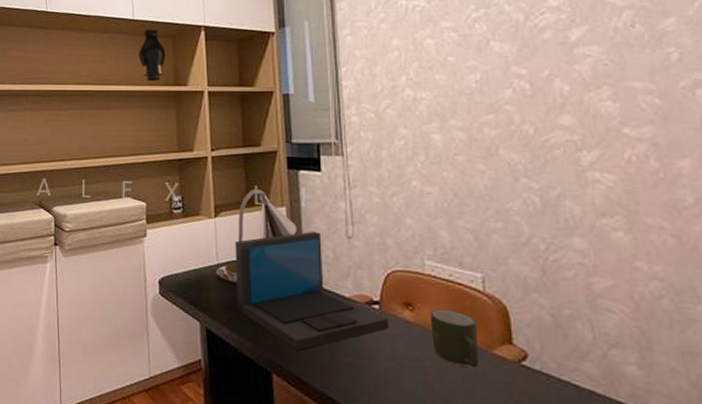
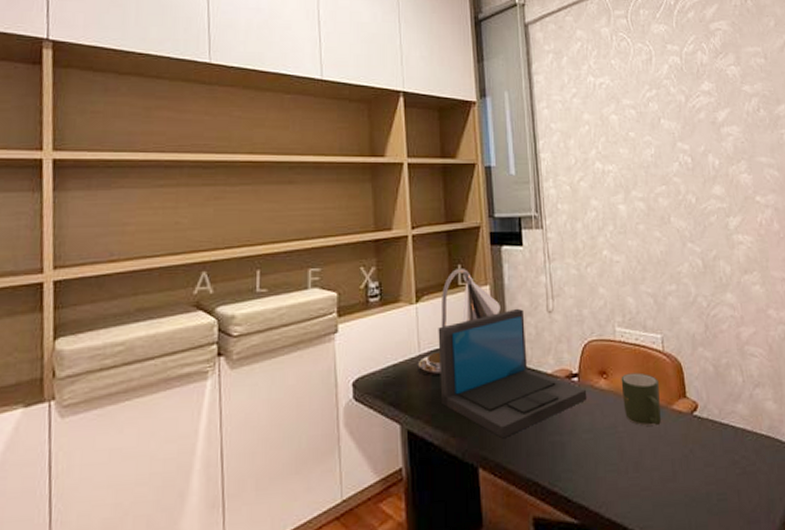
vase: present [139,28,166,81] -> none [328,91,360,151]

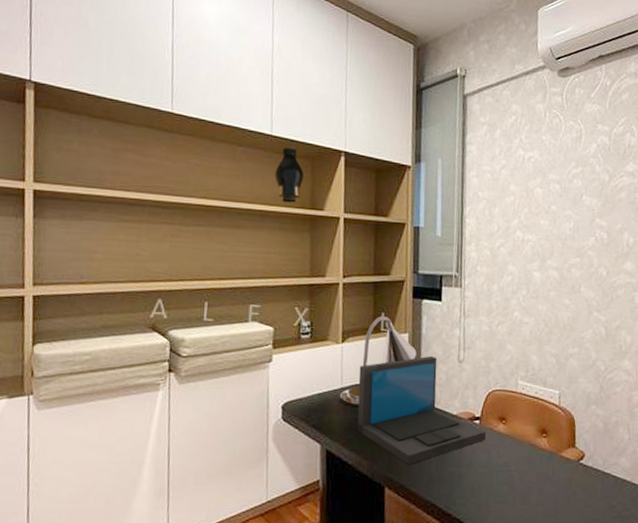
vase: none [328,91,360,151] -> present [275,147,304,203]
mug: present [621,372,661,426] -> none [517,421,552,468]

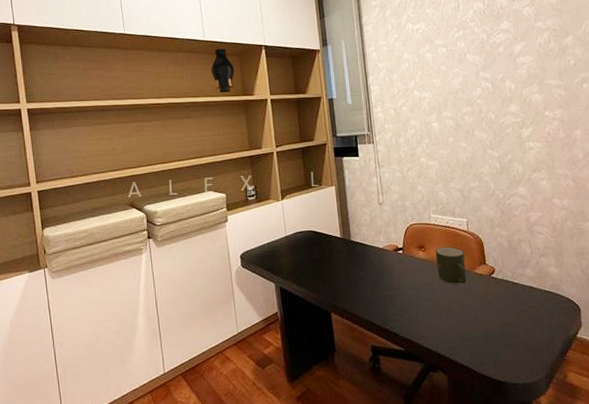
table lamp: present [339,315,417,407] -> none [285,174,344,251]
laptop: present [357,355,487,465] -> none [298,202,410,293]
mug: none [517,421,552,468] -> present [435,247,466,284]

